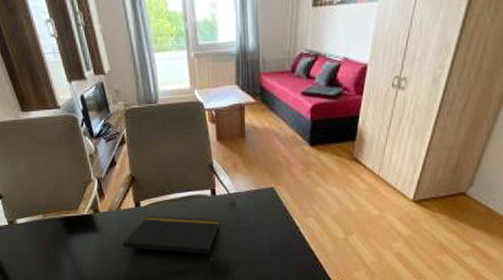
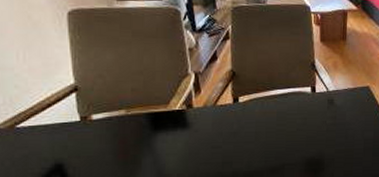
notepad: present [123,216,220,263] -> none [215,112,318,159]

